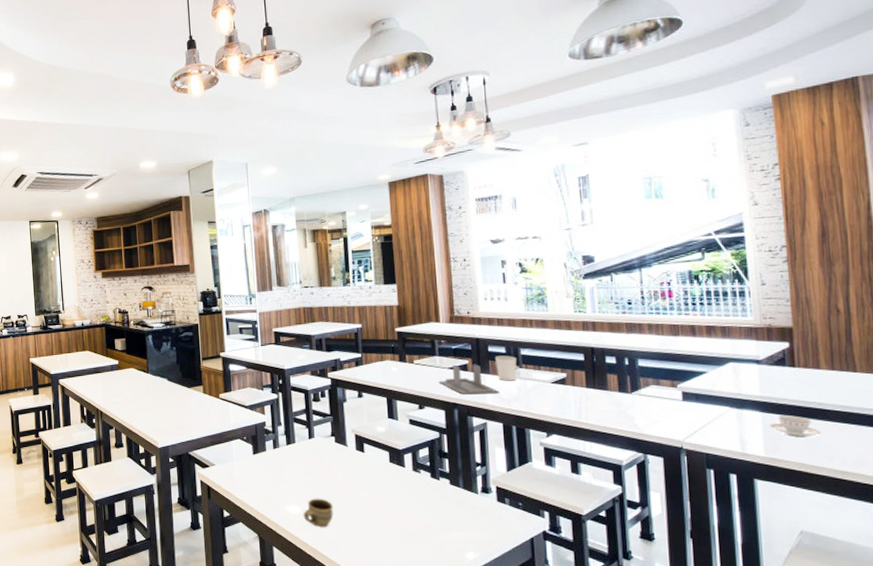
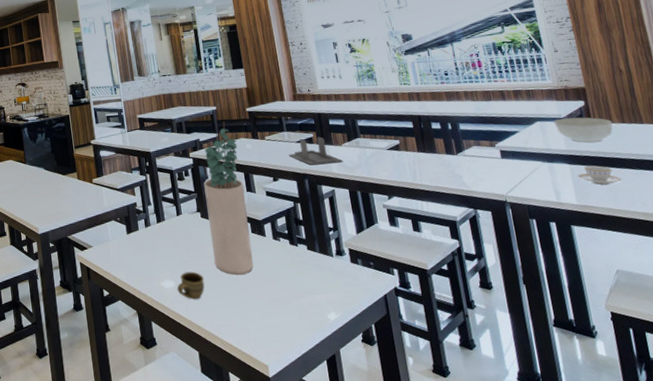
vase: none [341,341,389,505] -> present [203,122,254,275]
cup: present [494,355,521,381] -> none [335,127,359,151]
bowl: none [749,360,820,390] -> present [553,117,613,143]

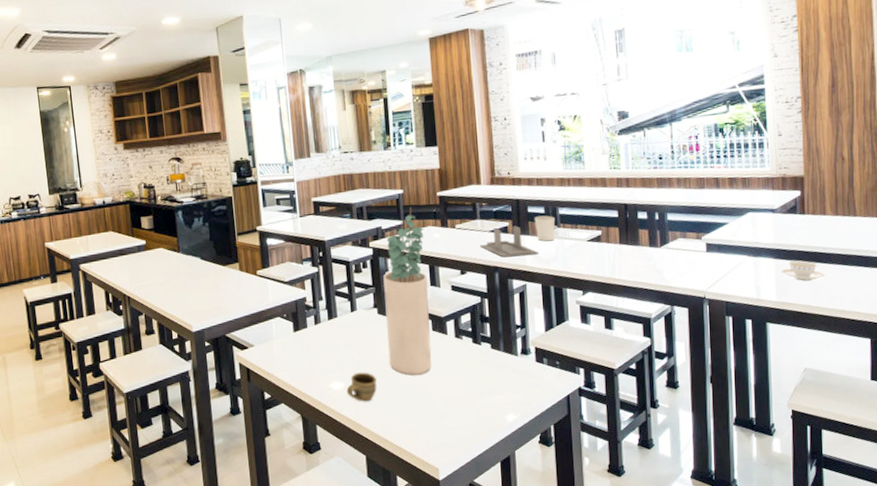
cup: none [335,127,359,151] -> present [534,215,559,242]
bowl: present [553,117,613,143] -> none [766,208,826,237]

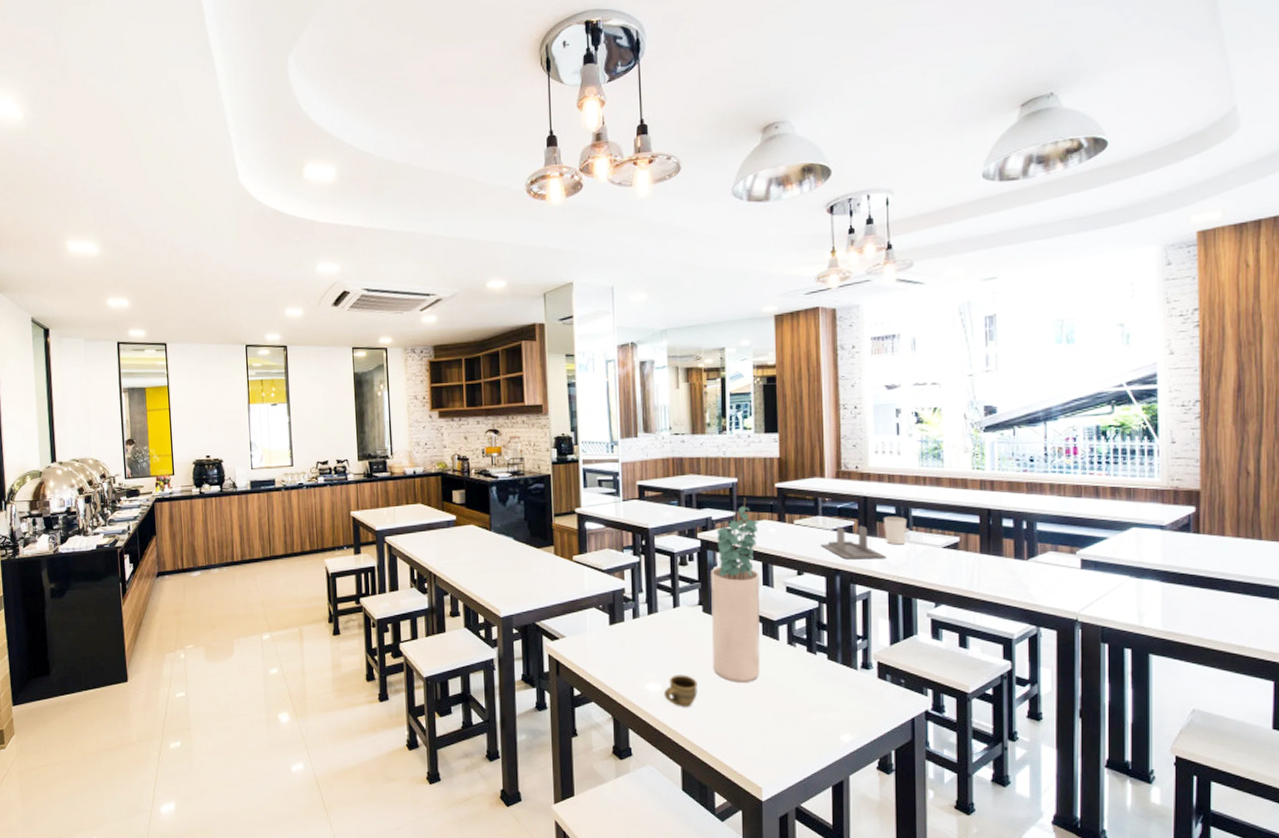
teacup: present [781,260,825,281] -> none [1168,586,1221,610]

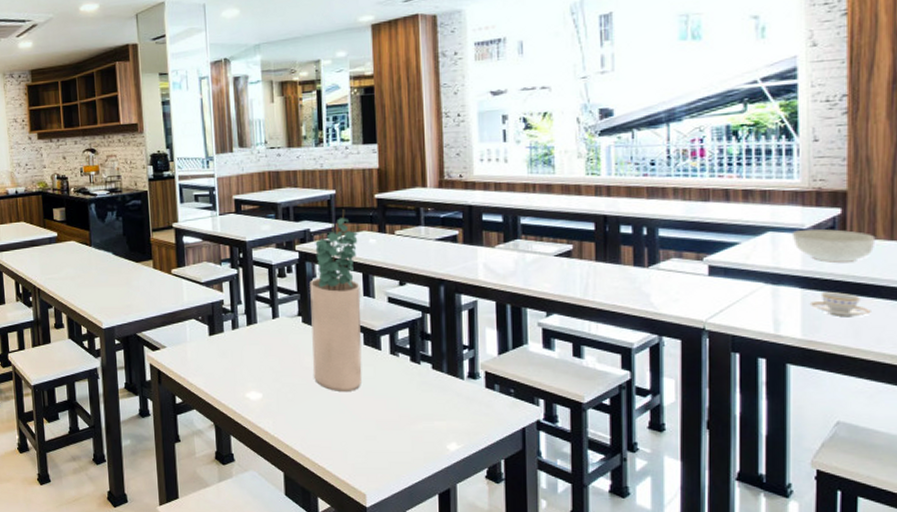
cup: present [663,675,698,707] -> none [264,384,299,415]
napkin holder: present [821,525,886,560] -> none [424,234,493,270]
cup: present [883,516,911,545] -> none [489,224,519,254]
bowl: none [1153,525,1225,559] -> present [791,228,876,264]
teacup: none [1168,586,1221,610] -> present [809,292,871,317]

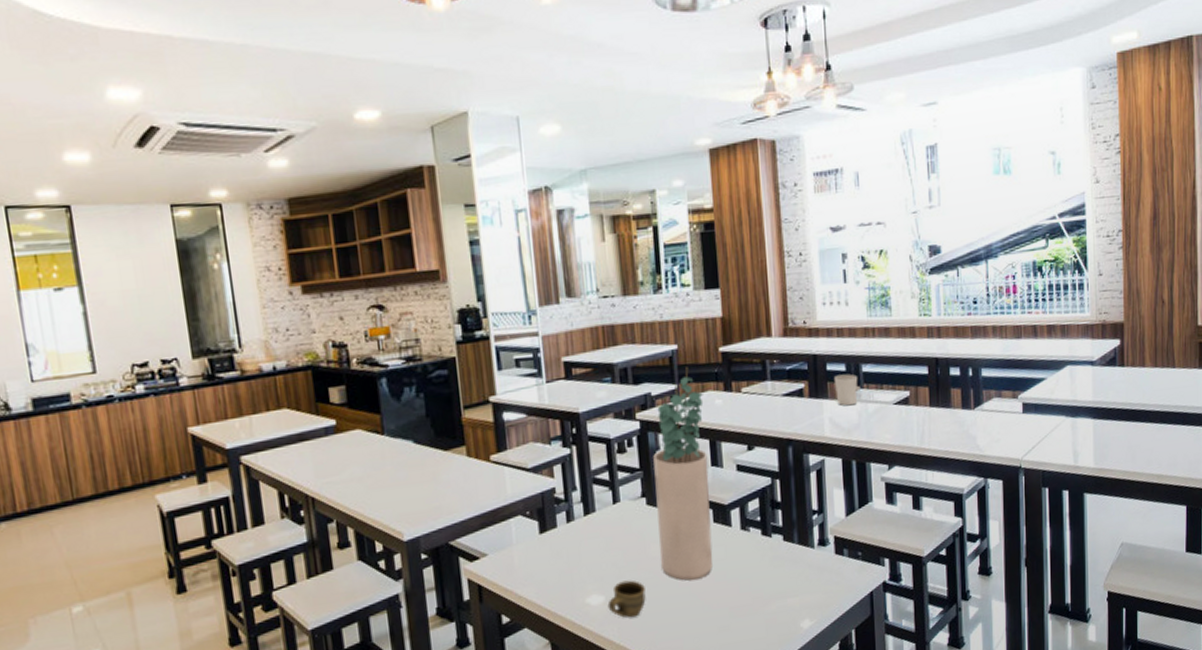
cup: none [264,384,299,415] -> present [607,580,646,618]
cup: none [489,224,519,254] -> present [833,373,862,406]
bowl: present [791,228,876,264] -> none [1085,359,1145,393]
teacup: present [809,292,871,317] -> none [1099,420,1143,443]

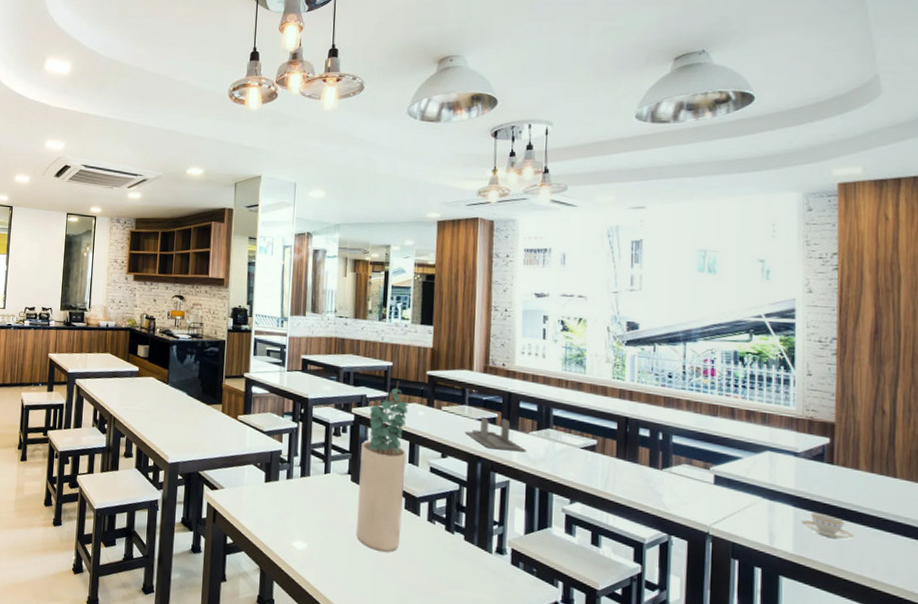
cup: present [607,580,646,618] -> none [308,536,341,568]
napkin holder: none [771,387,838,428] -> present [466,416,526,452]
cup: present [833,373,862,406] -> none [525,413,551,441]
teacup: none [1099,420,1143,443] -> present [800,513,854,539]

